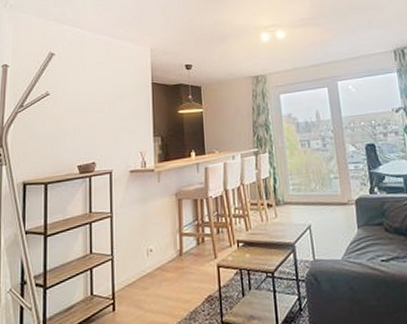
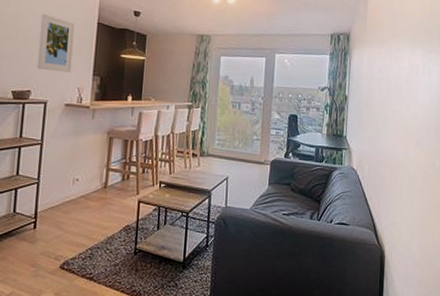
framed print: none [98,83,133,139] -> present [36,13,75,73]

